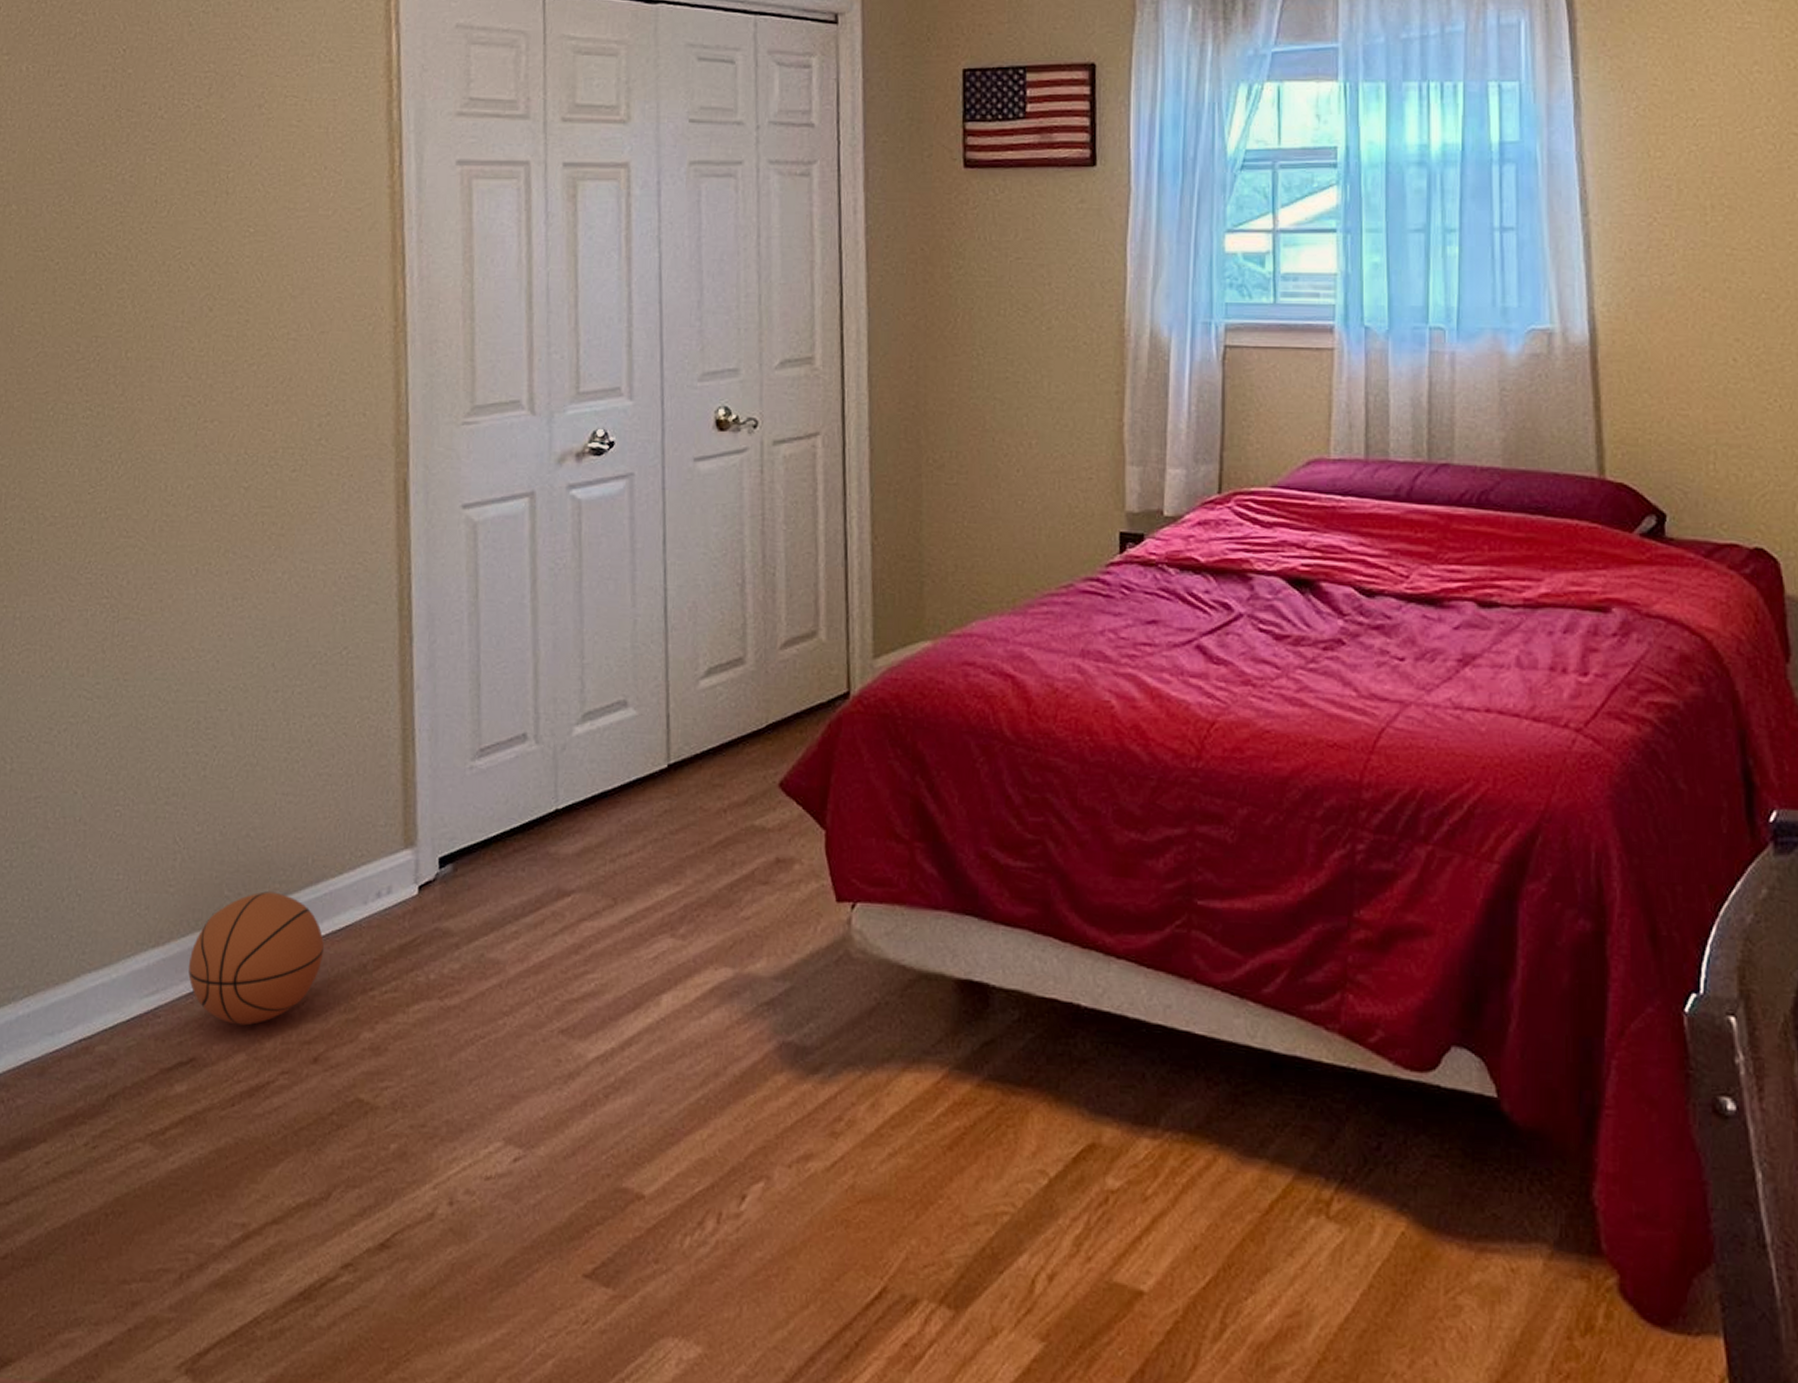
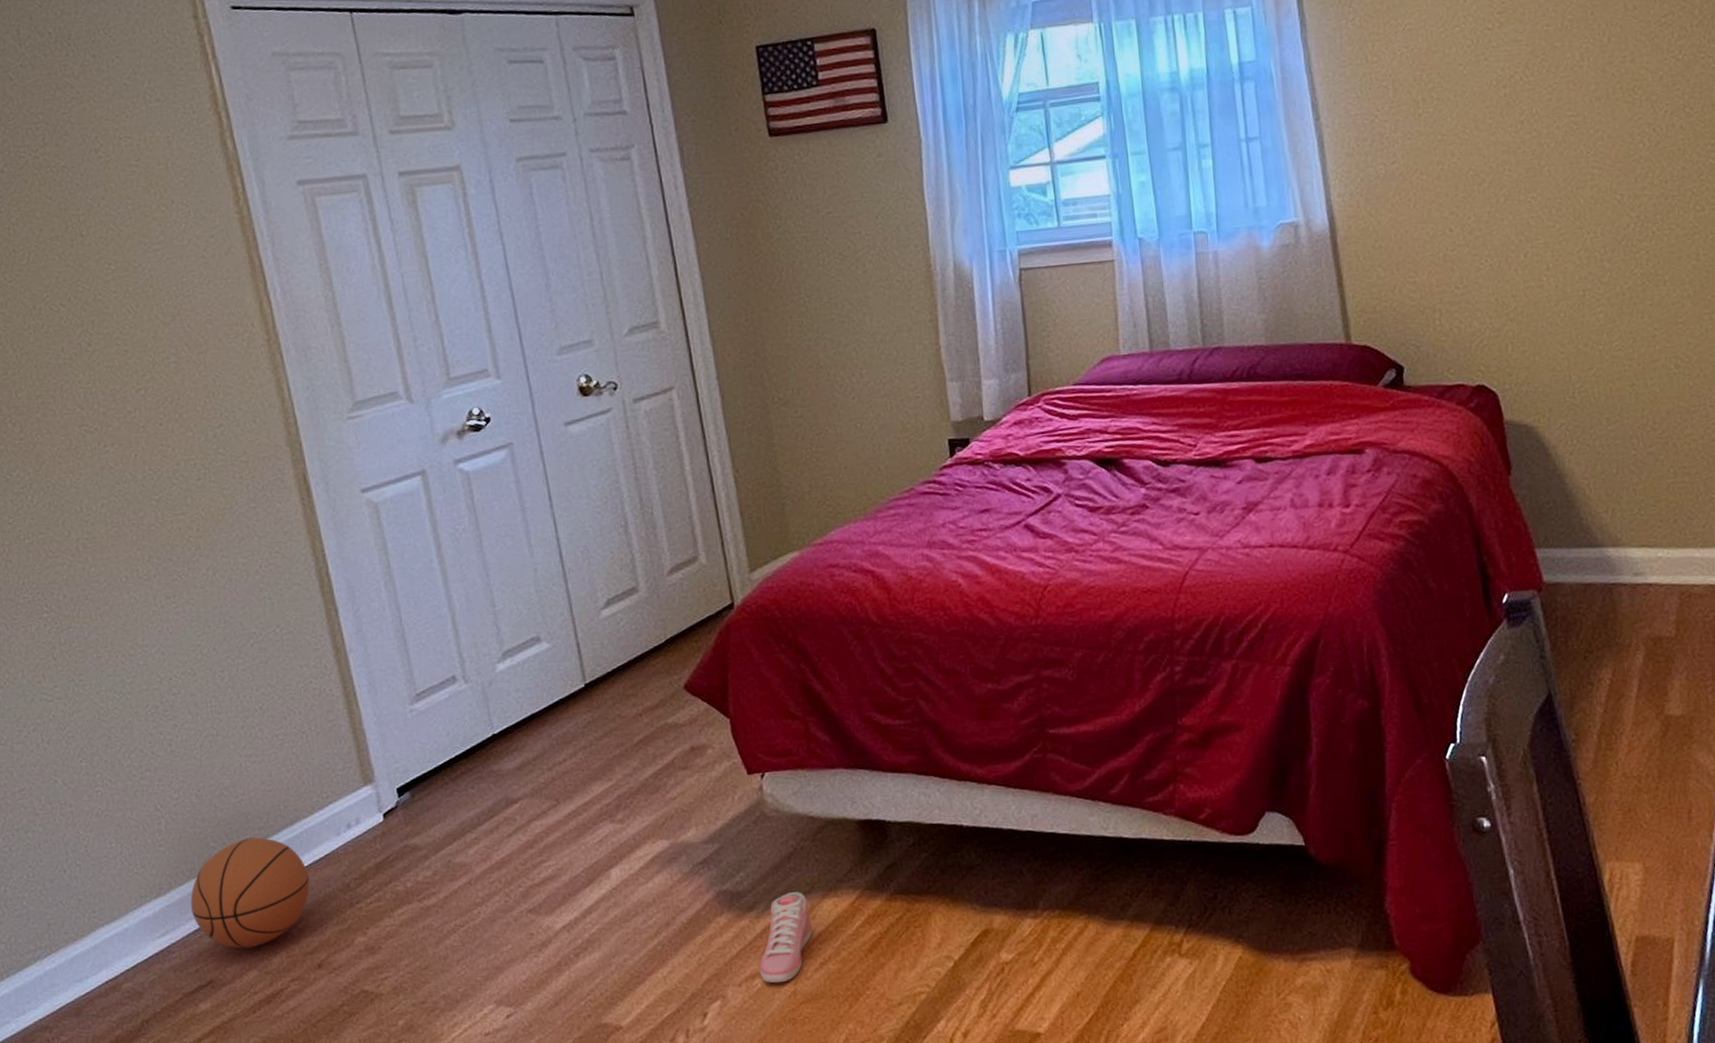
sneaker: none [815,1057,886,1172] -> present [759,892,813,983]

